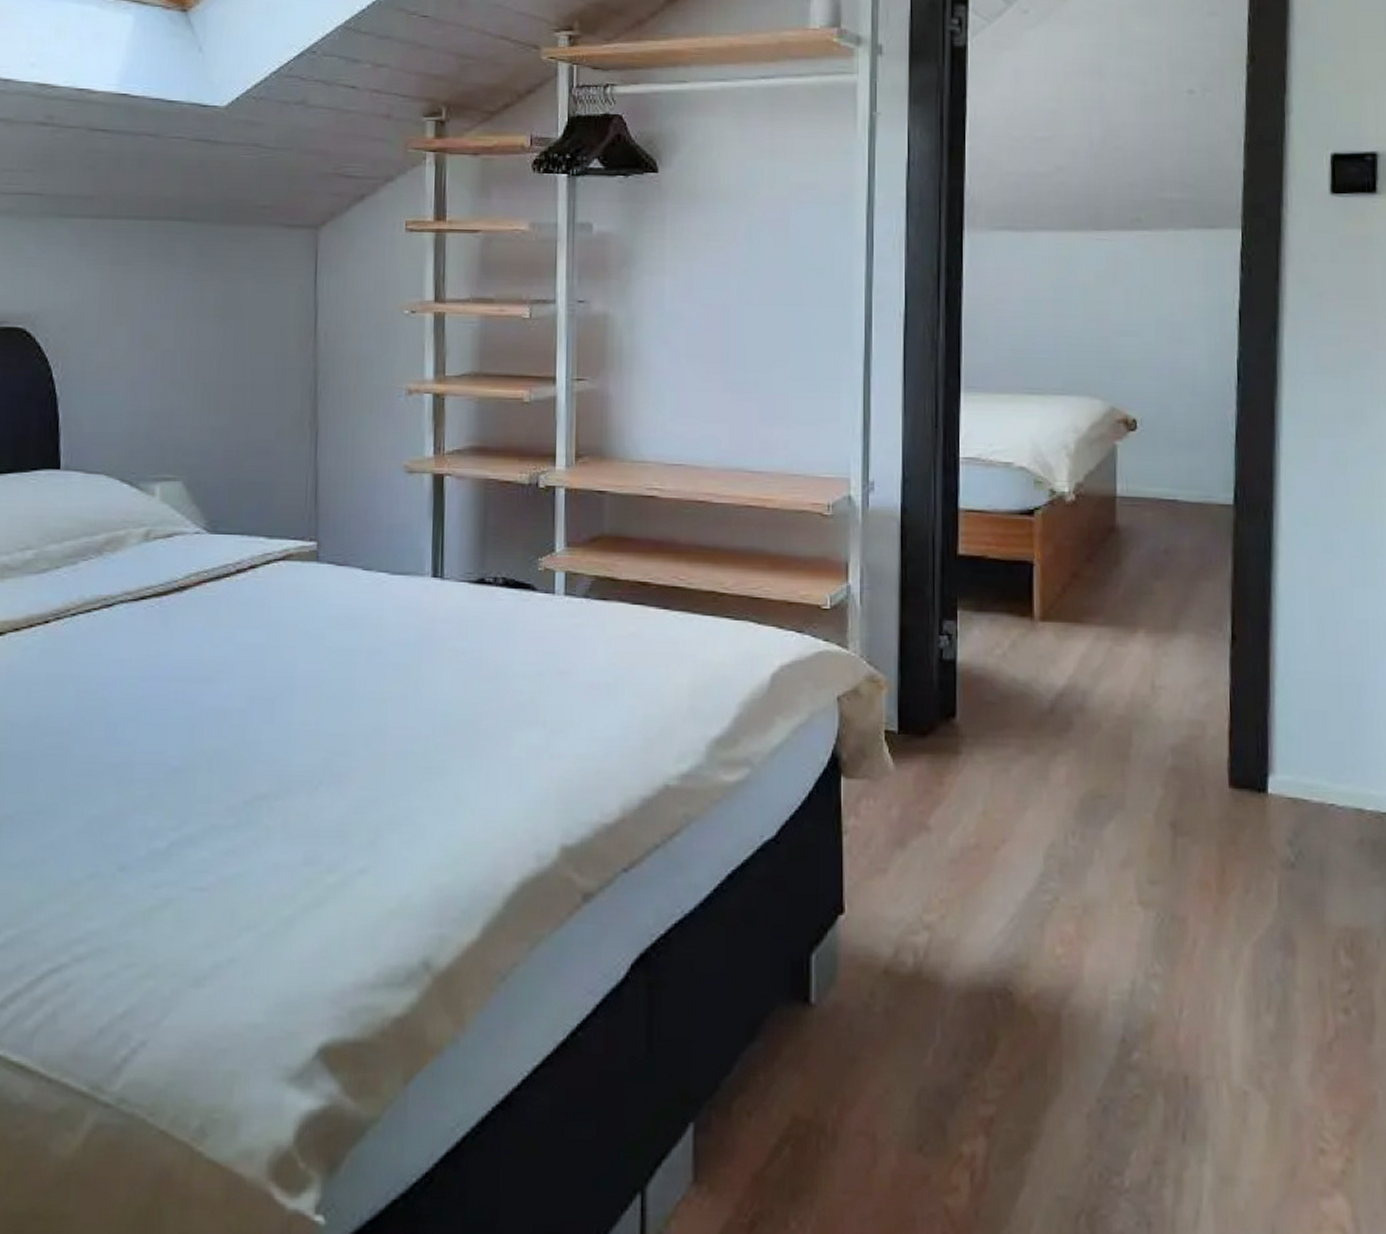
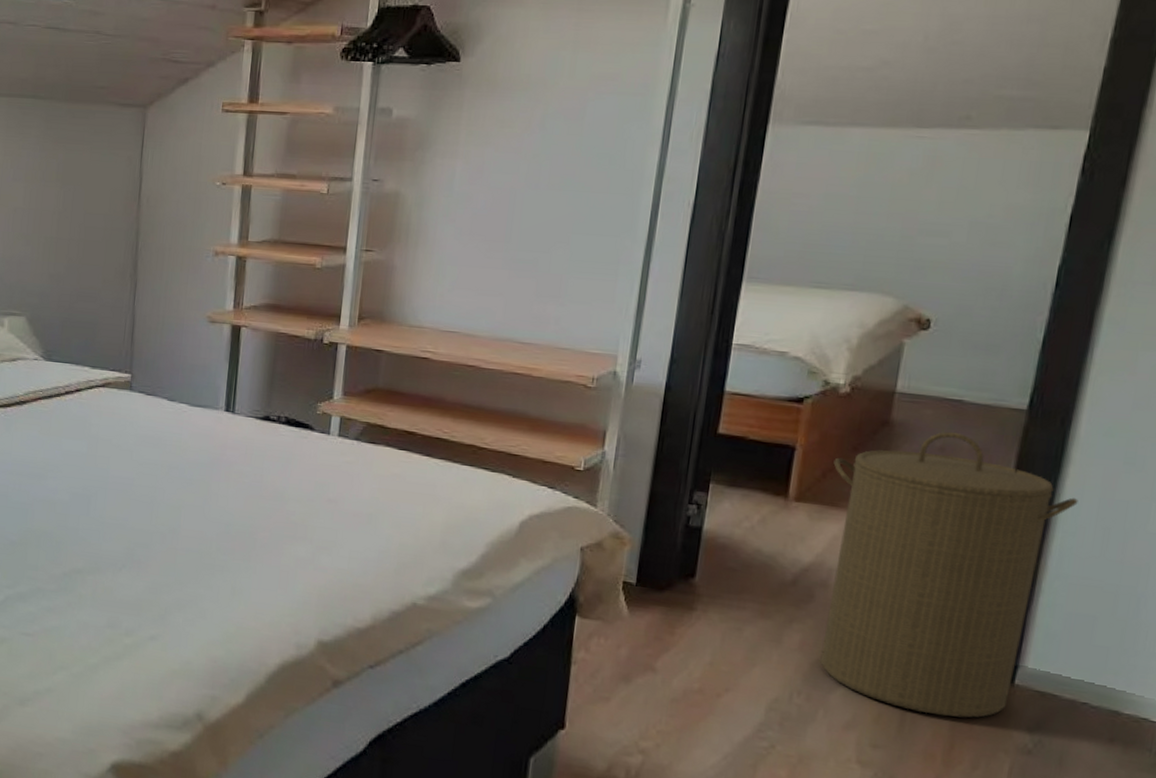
laundry hamper: none [1071,534,1292,839] -> present [820,432,1078,718]

